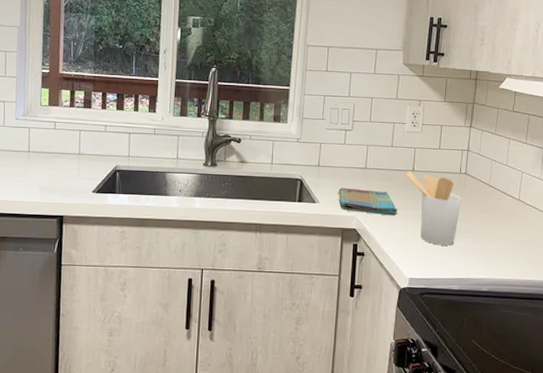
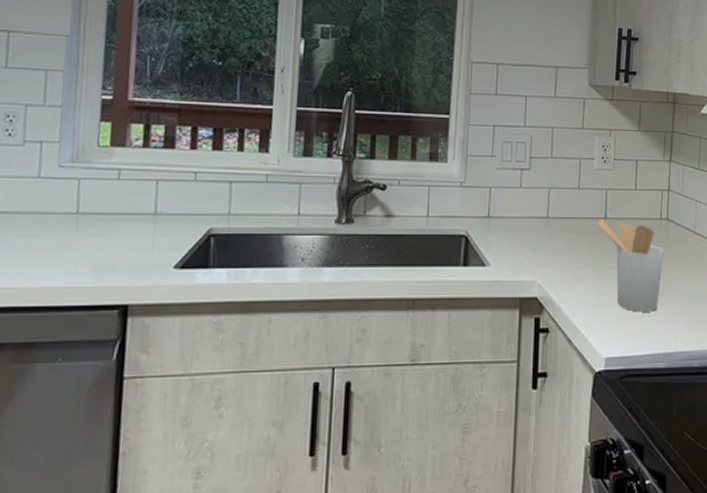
dish towel: present [339,187,398,216] -> none [515,244,588,278]

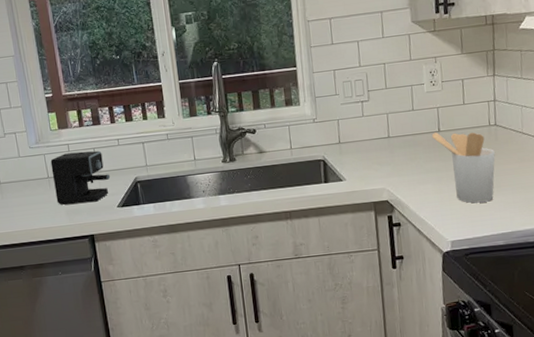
coffee maker: none [82,182,173,257] -> present [50,150,111,205]

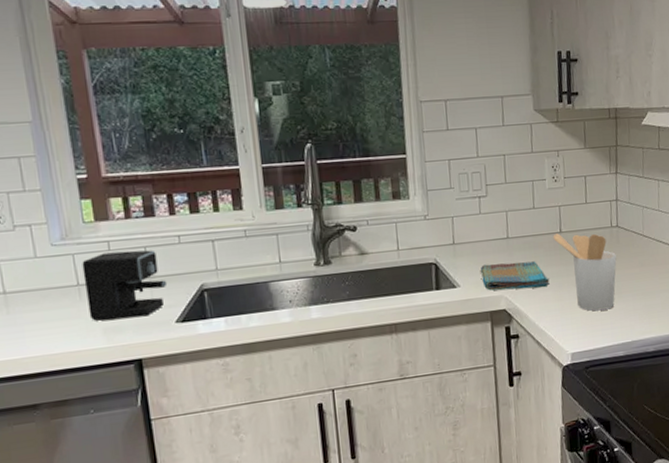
dish towel: none [364,157,429,184] -> present [481,261,550,291]

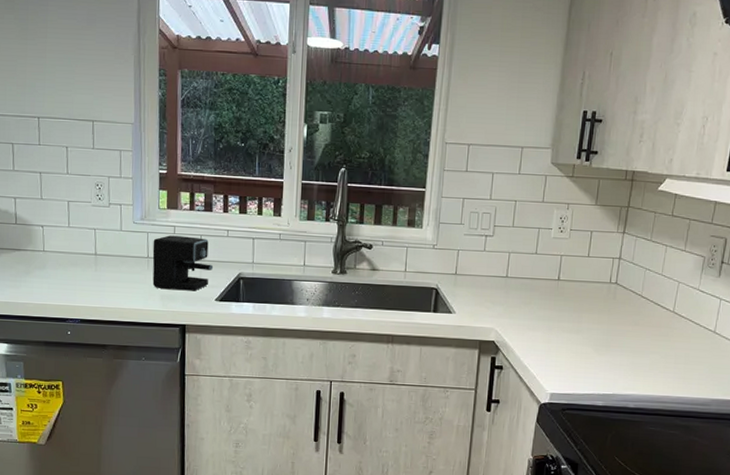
dish towel: present [481,261,550,291] -> none [476,297,540,328]
utensil holder: present [552,233,617,311] -> none [550,280,610,360]

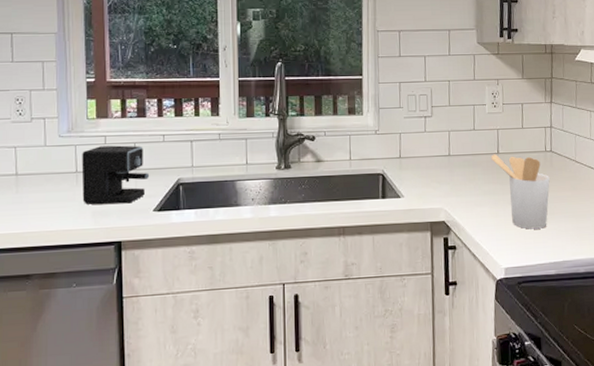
utensil holder: none [550,280,610,360] -> present [490,154,550,229]

